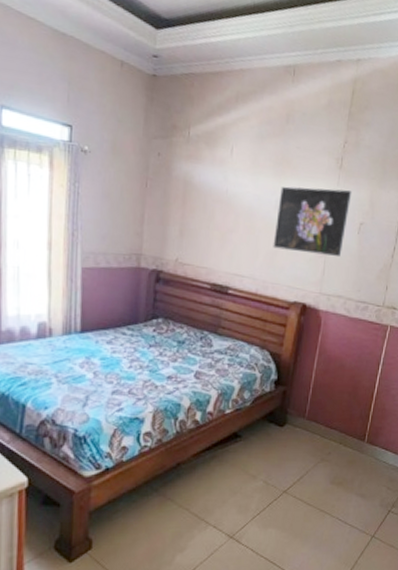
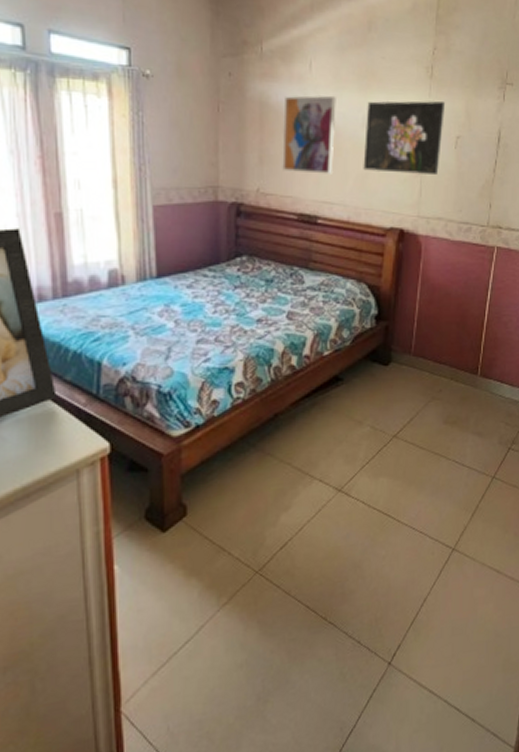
wall art: none [200,177,253,250] -> present [282,95,336,174]

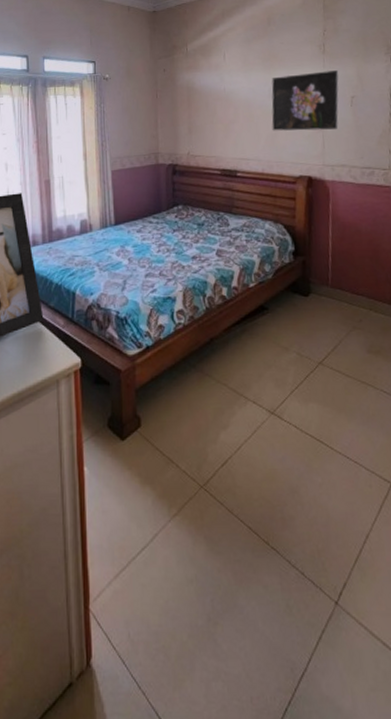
wall art: present [282,95,336,174] -> none [205,76,247,137]

